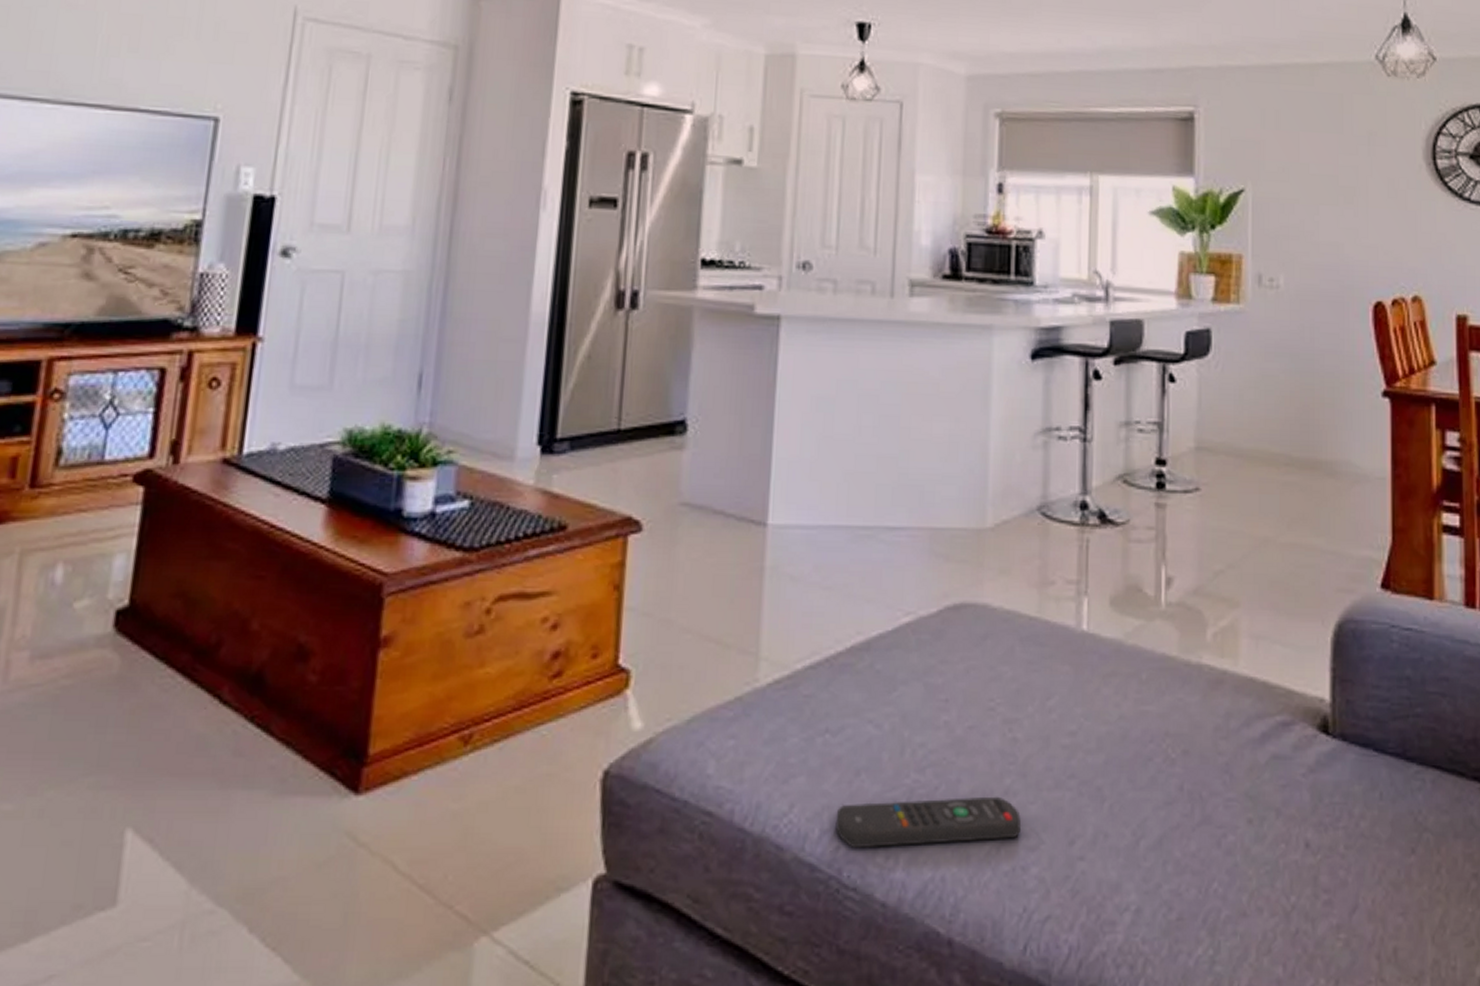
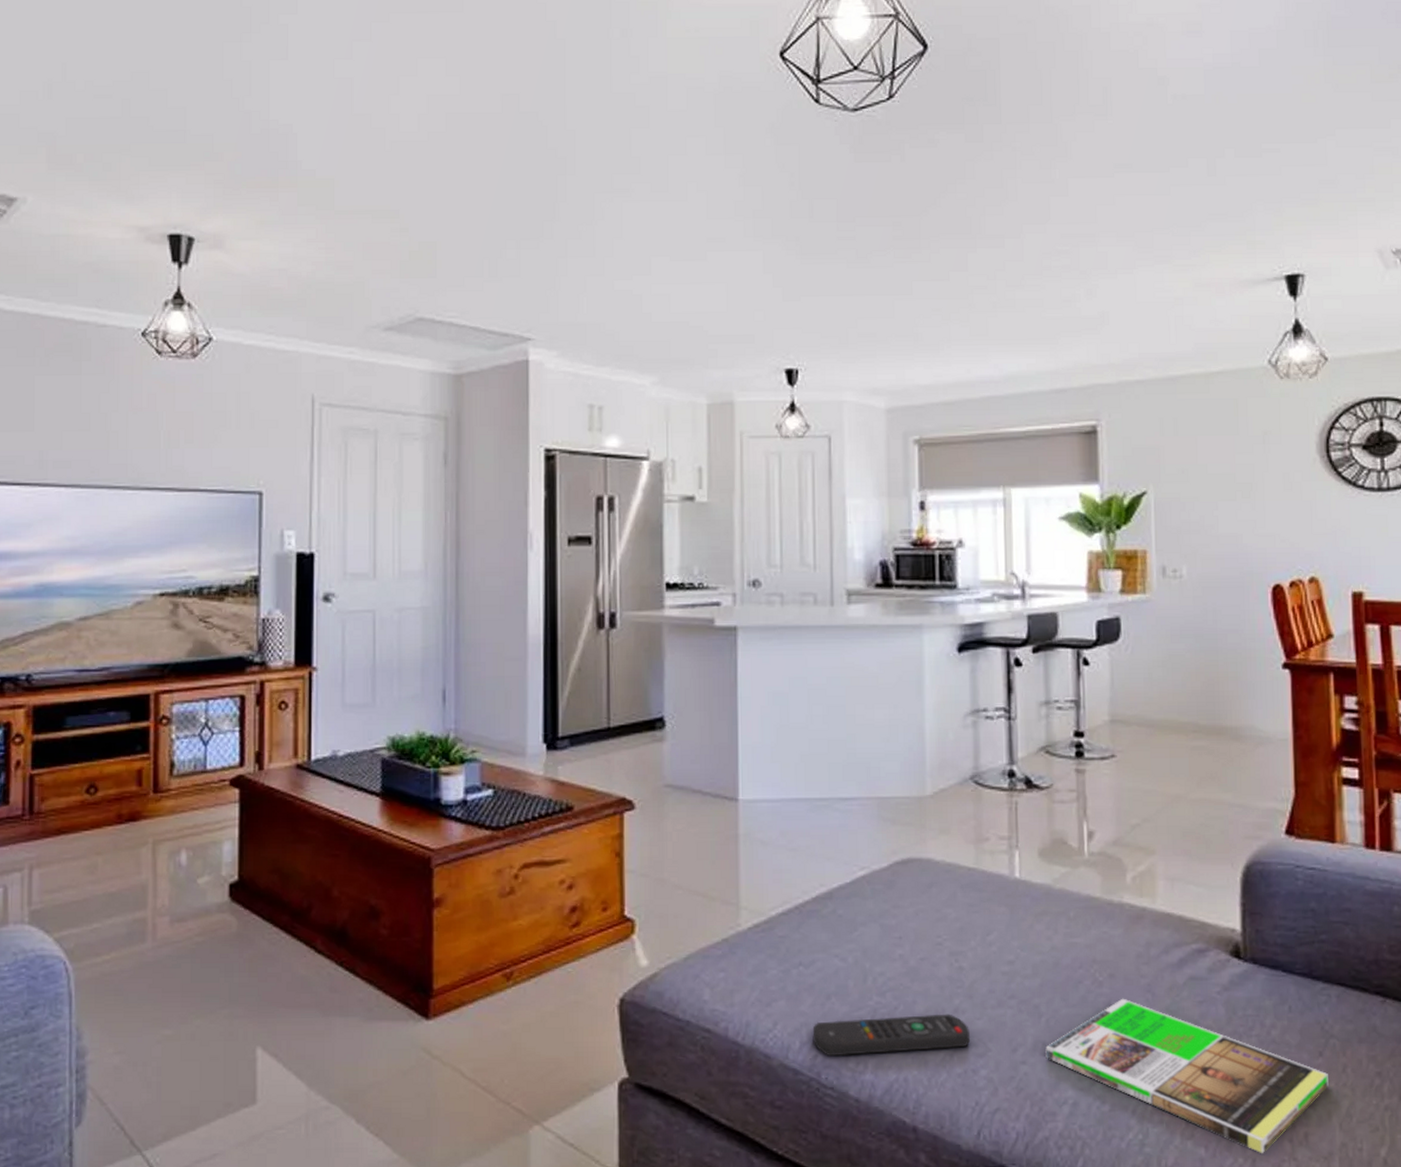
magazine: none [1107,780,1421,974] -> present [1045,998,1329,1154]

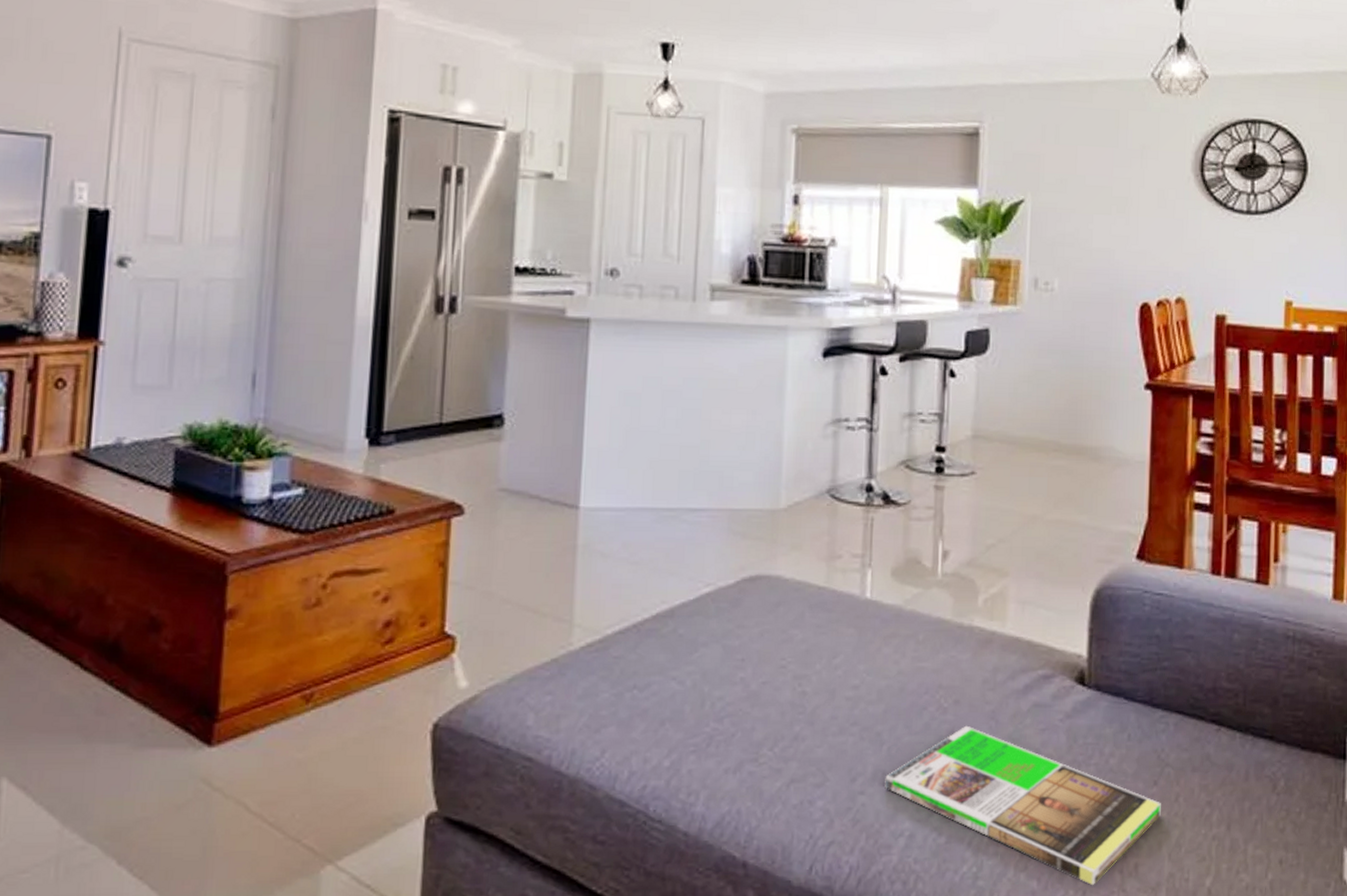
remote control: present [812,1014,971,1057] -> none [642,741,809,787]

